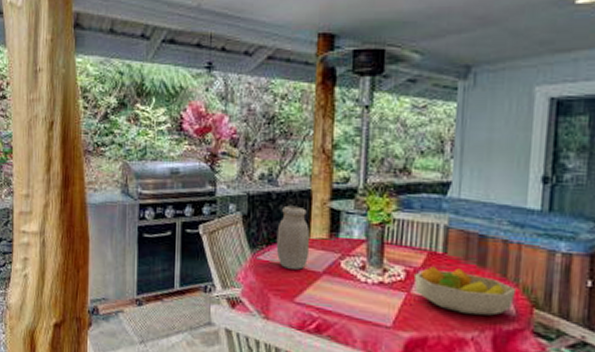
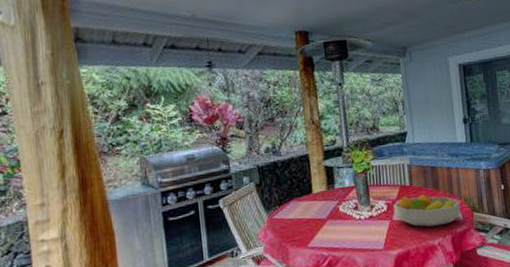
jar: present [276,205,310,270] -> none [285,169,315,222]

